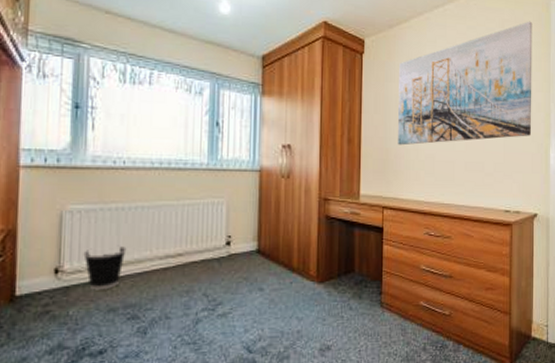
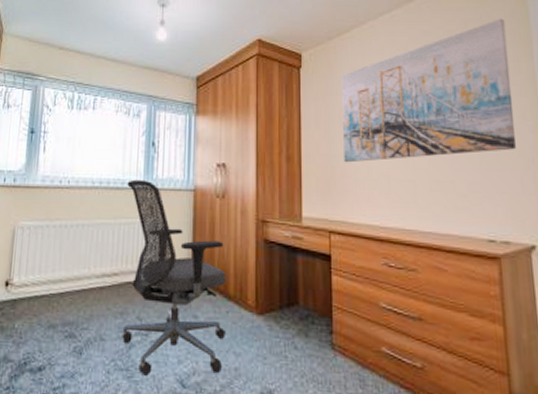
wastebasket: present [83,245,127,290] -> none [30,261,67,306]
office chair: none [188,160,290,347] -> present [122,179,226,376]

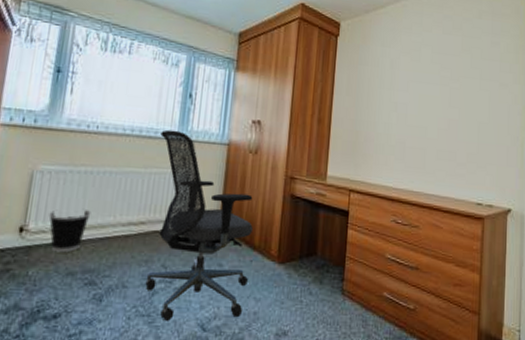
wastebasket: none [30,261,67,306] -> present [49,208,91,253]
wall art: present [342,18,516,163] -> none [368,13,511,129]

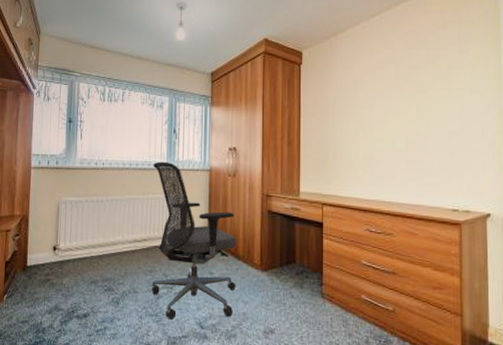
wastebasket: present [49,208,91,253] -> none [73,230,105,266]

